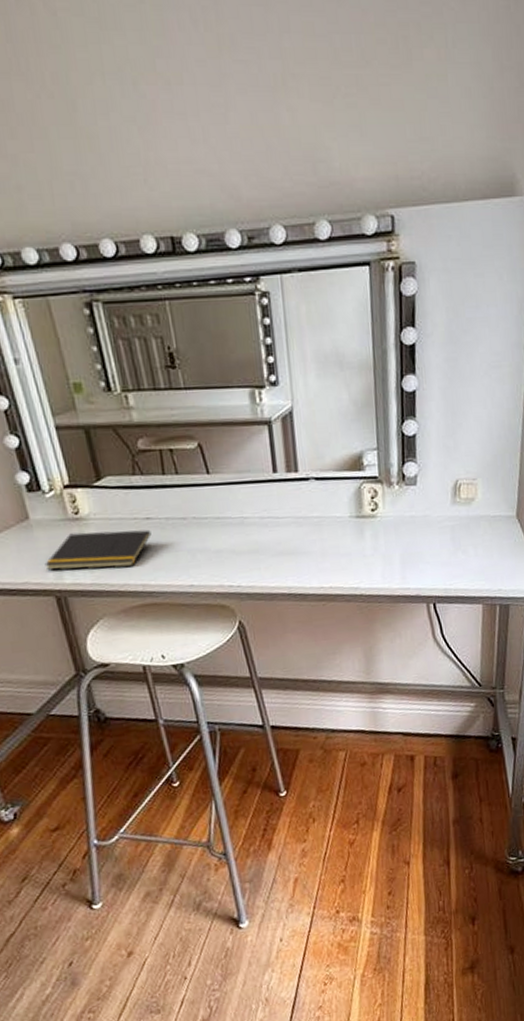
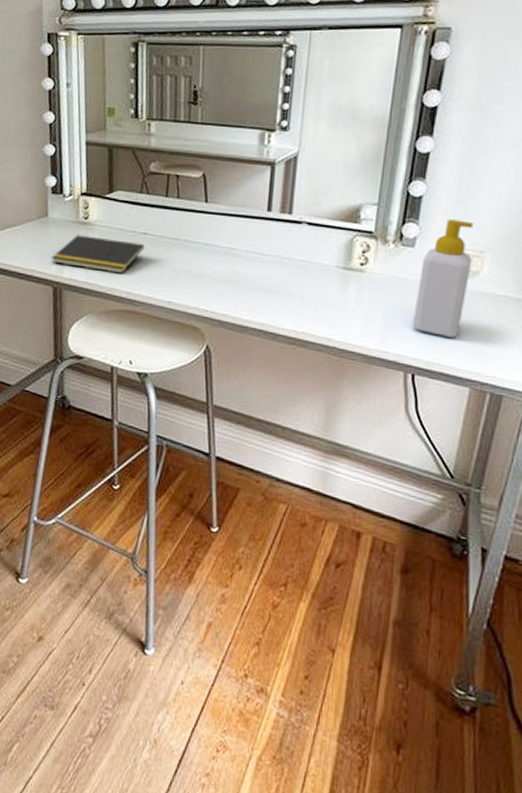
soap bottle: none [425,452,468,564] -> present [413,219,474,338]

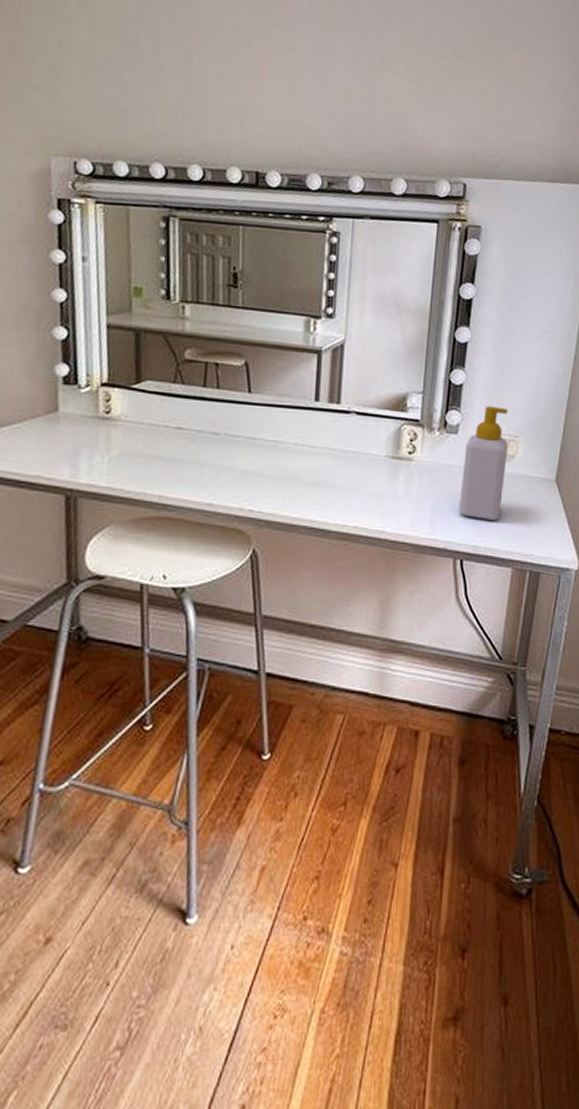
notepad: present [51,235,145,274] -> none [62,432,180,476]

